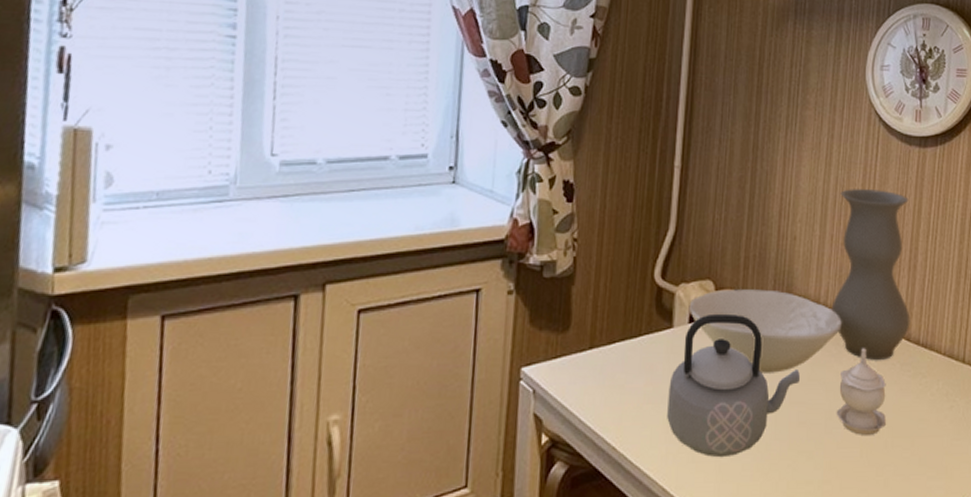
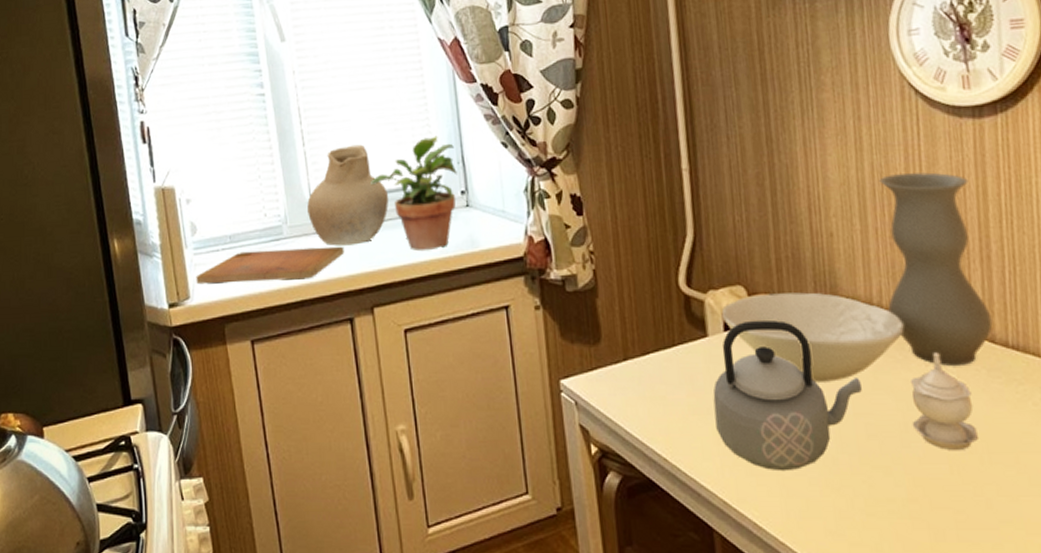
cutting board: none [99,211,302,248] -> present [196,246,344,285]
ceramic pitcher: none [264,105,367,214] -> present [307,144,389,246]
potted plant: none [348,106,450,227] -> present [371,135,457,252]

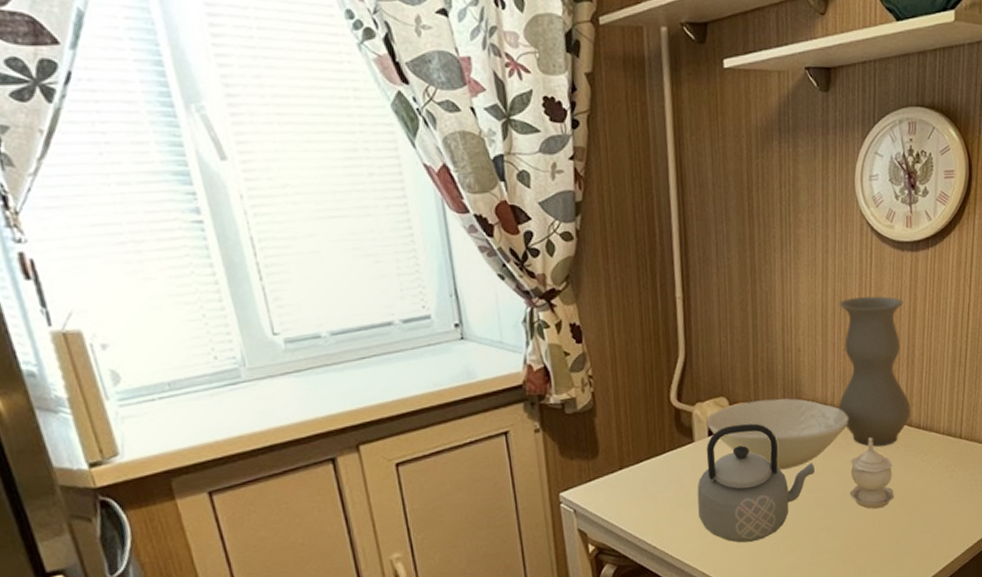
cutting board: present [196,246,344,285] -> none [125,386,321,439]
ceramic pitcher: present [307,144,389,246] -> none [270,278,372,387]
potted plant: present [371,135,457,252] -> none [349,268,450,387]

